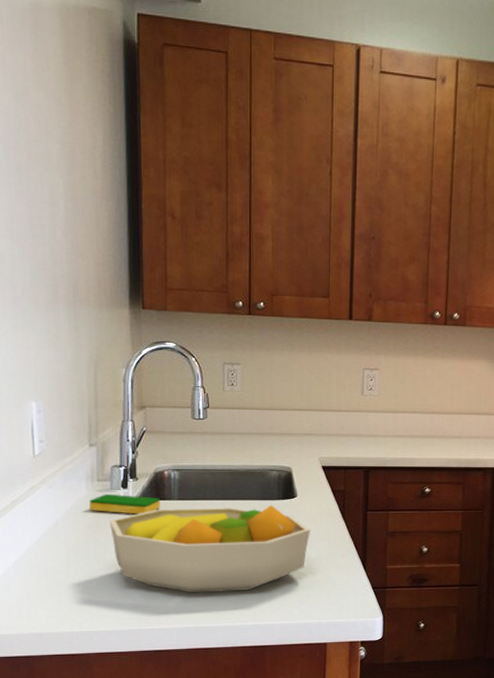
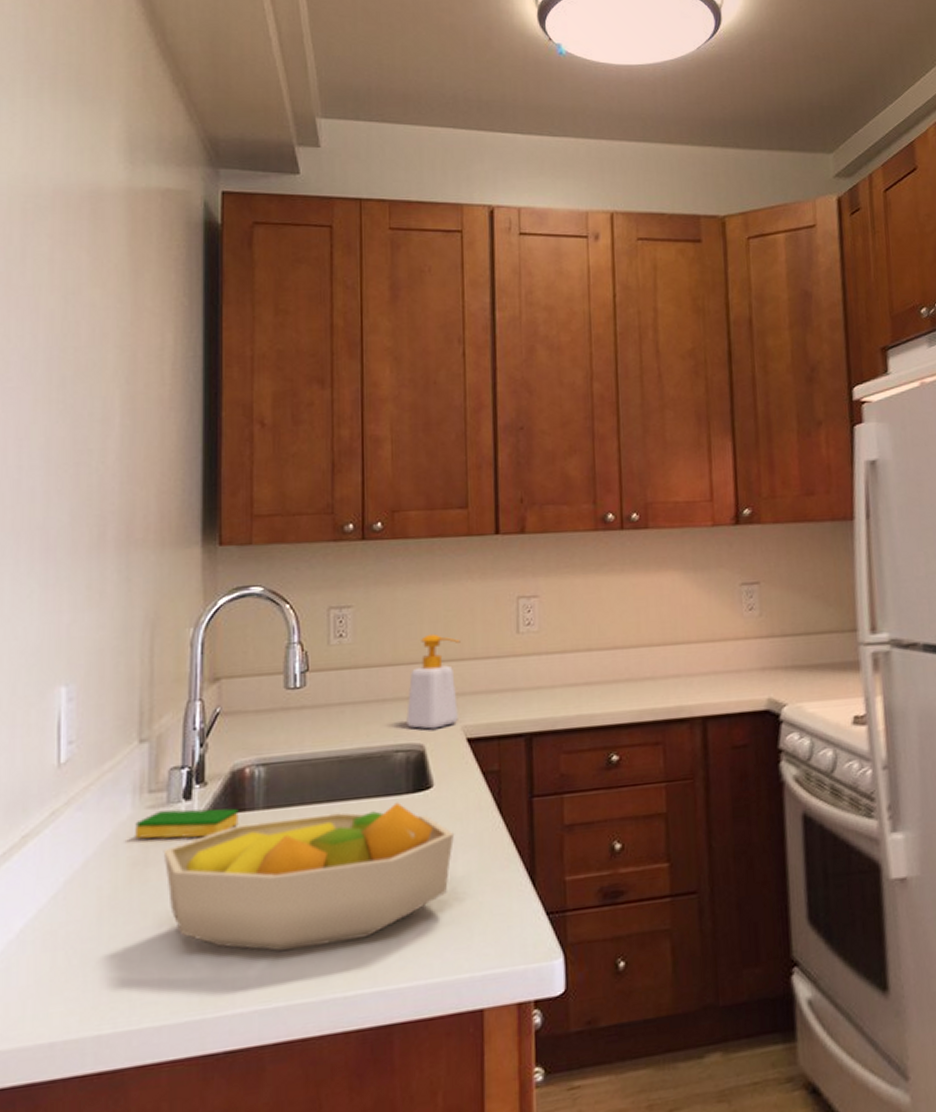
soap bottle: none [279,389,320,457] -> present [406,633,461,730]

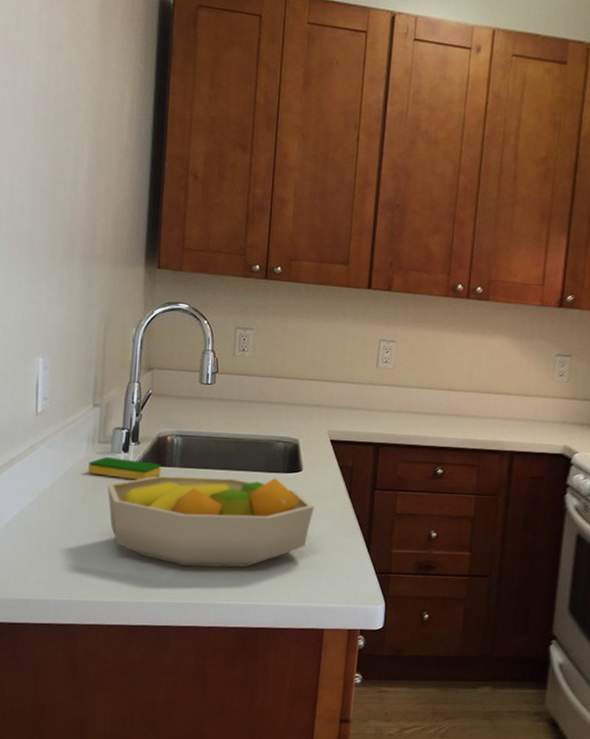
soap bottle: present [406,633,461,730] -> none [287,358,333,430]

